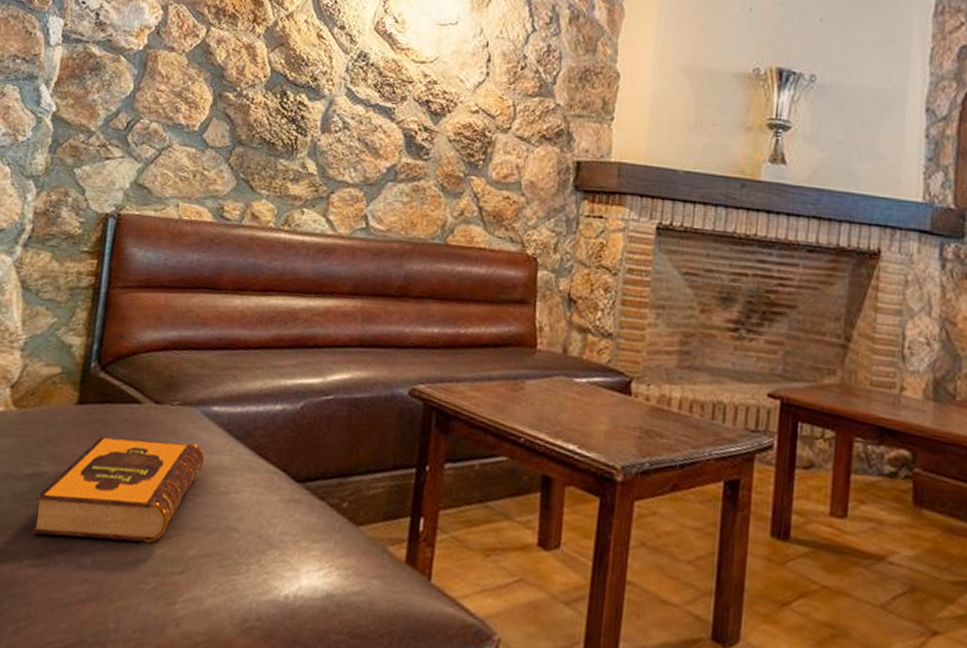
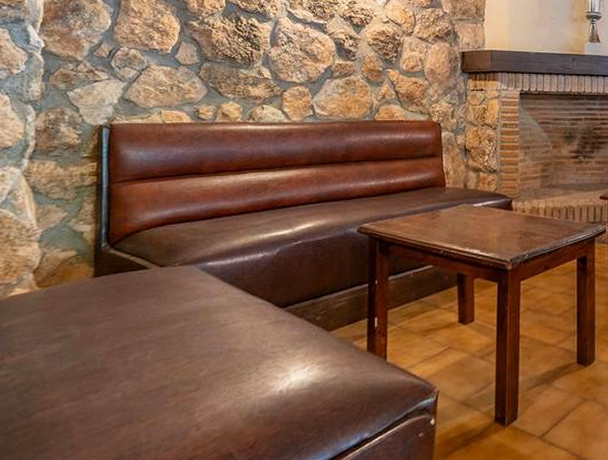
hardback book: present [31,436,205,543] -> none [66,292,206,383]

